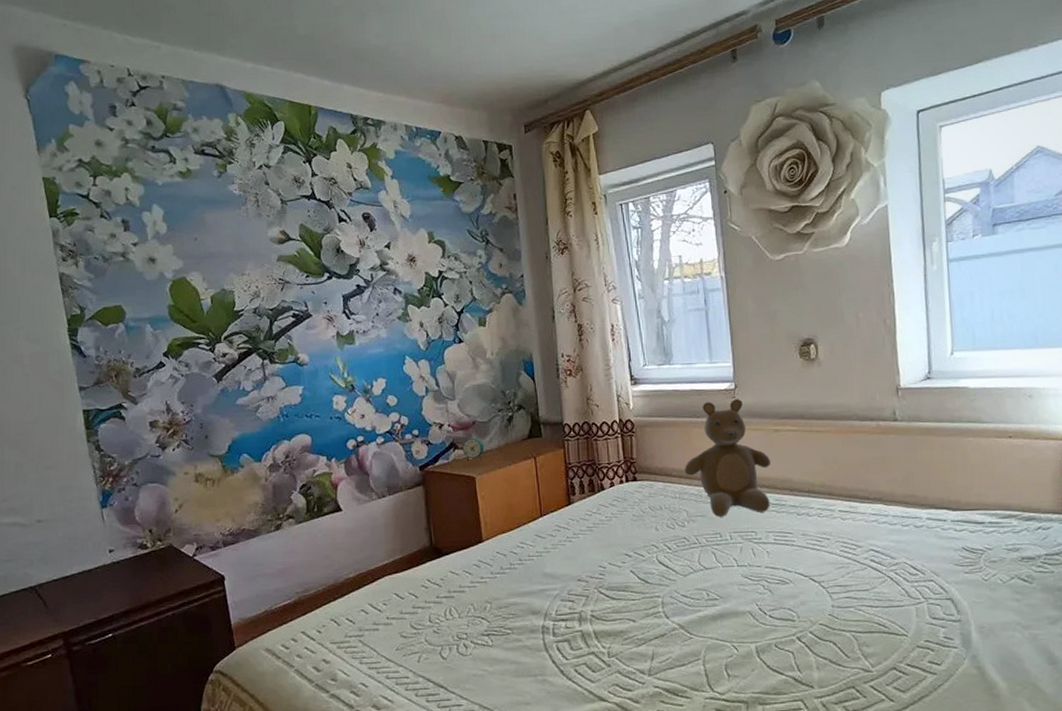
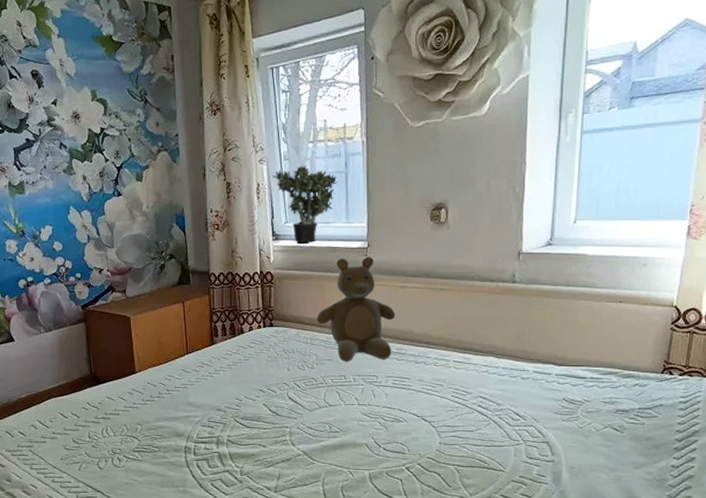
alarm clock: present [462,436,484,460] -> none [119,281,138,301]
potted plant: none [627,303,699,387] -> present [272,165,339,243]

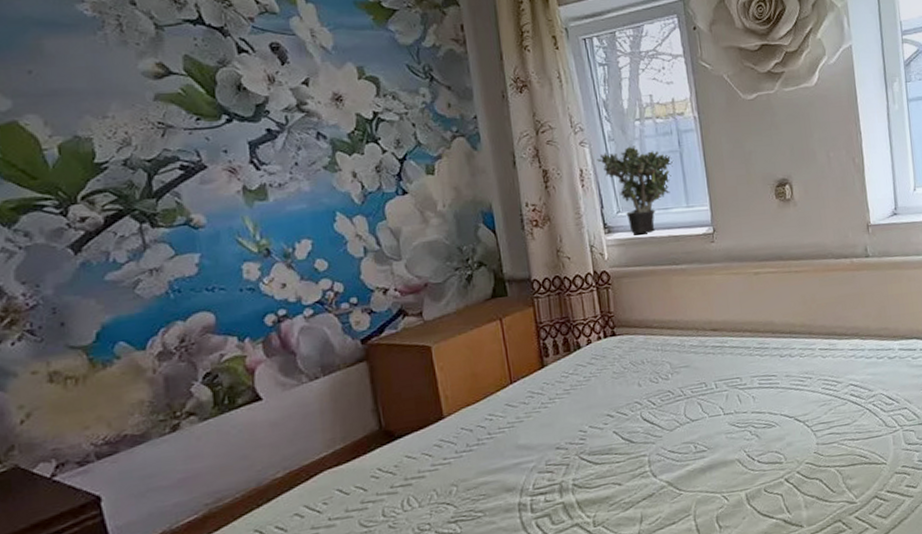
teddy bear: present [316,256,396,361] -> none [665,242,754,366]

